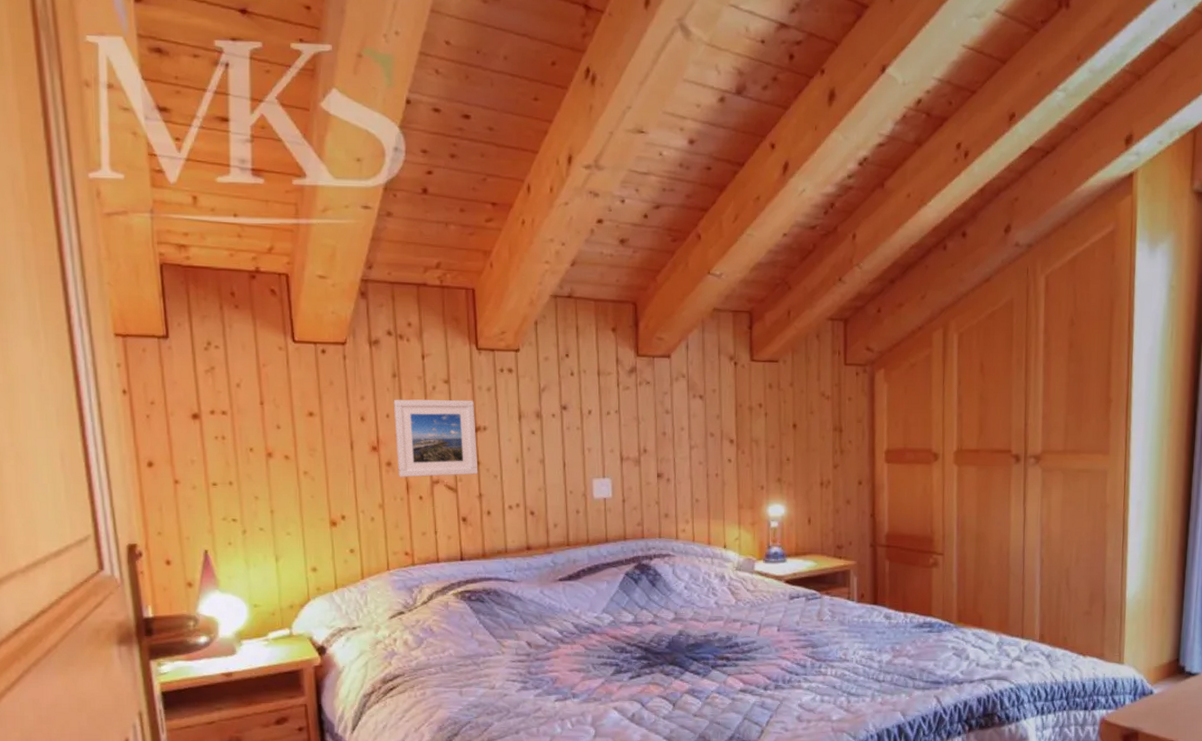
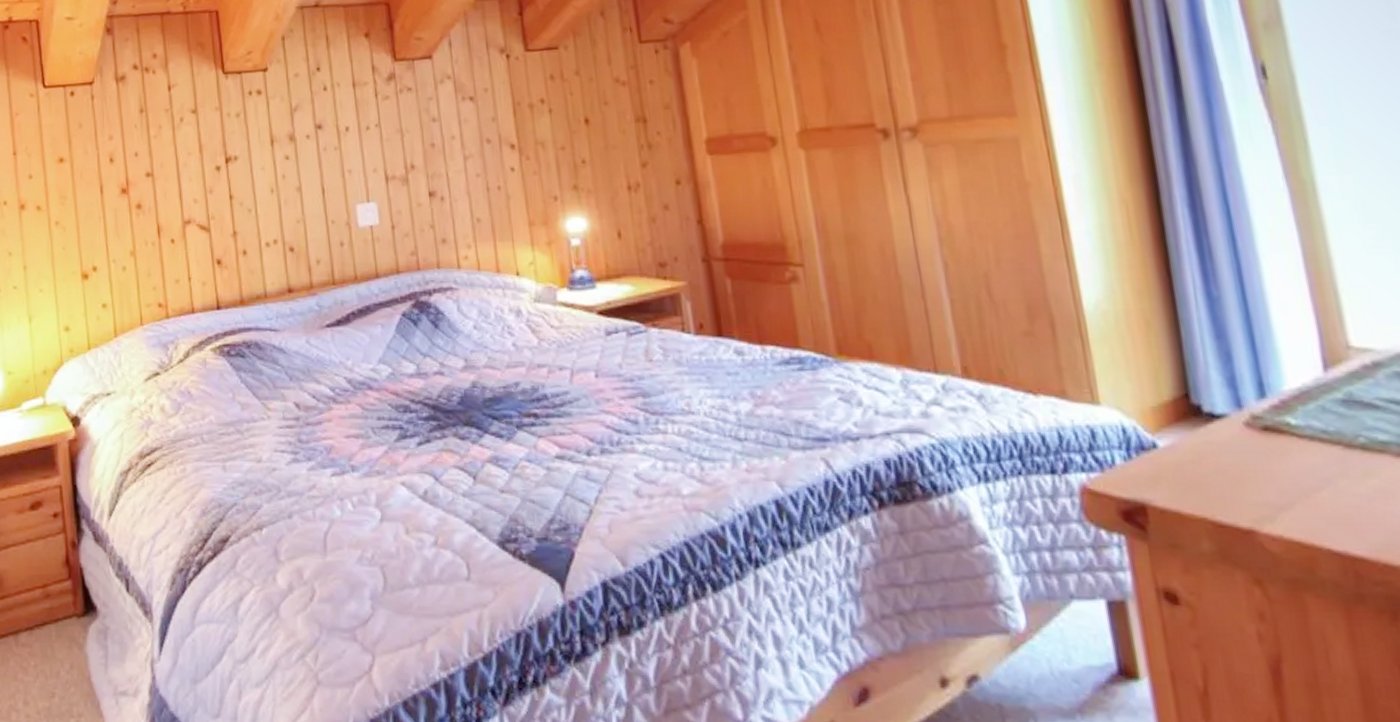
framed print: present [393,399,478,478] -> none [141,128,231,220]

